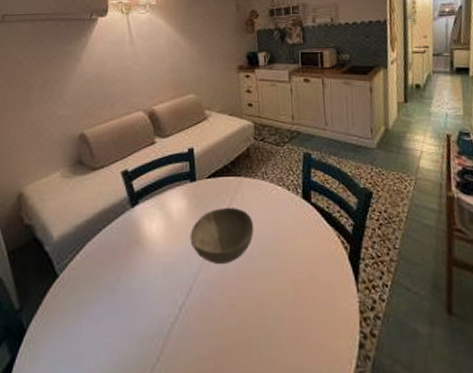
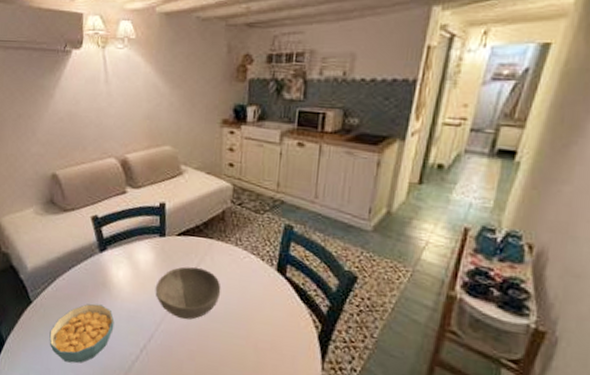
cereal bowl: none [78,265,150,340] -> present [49,303,115,363]

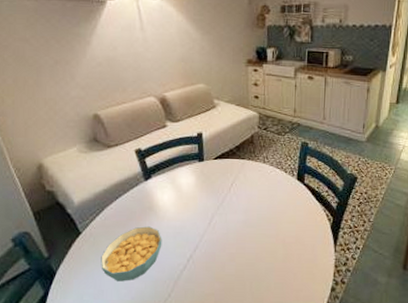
bowl: present [155,266,221,320] -> none [197,184,254,229]

